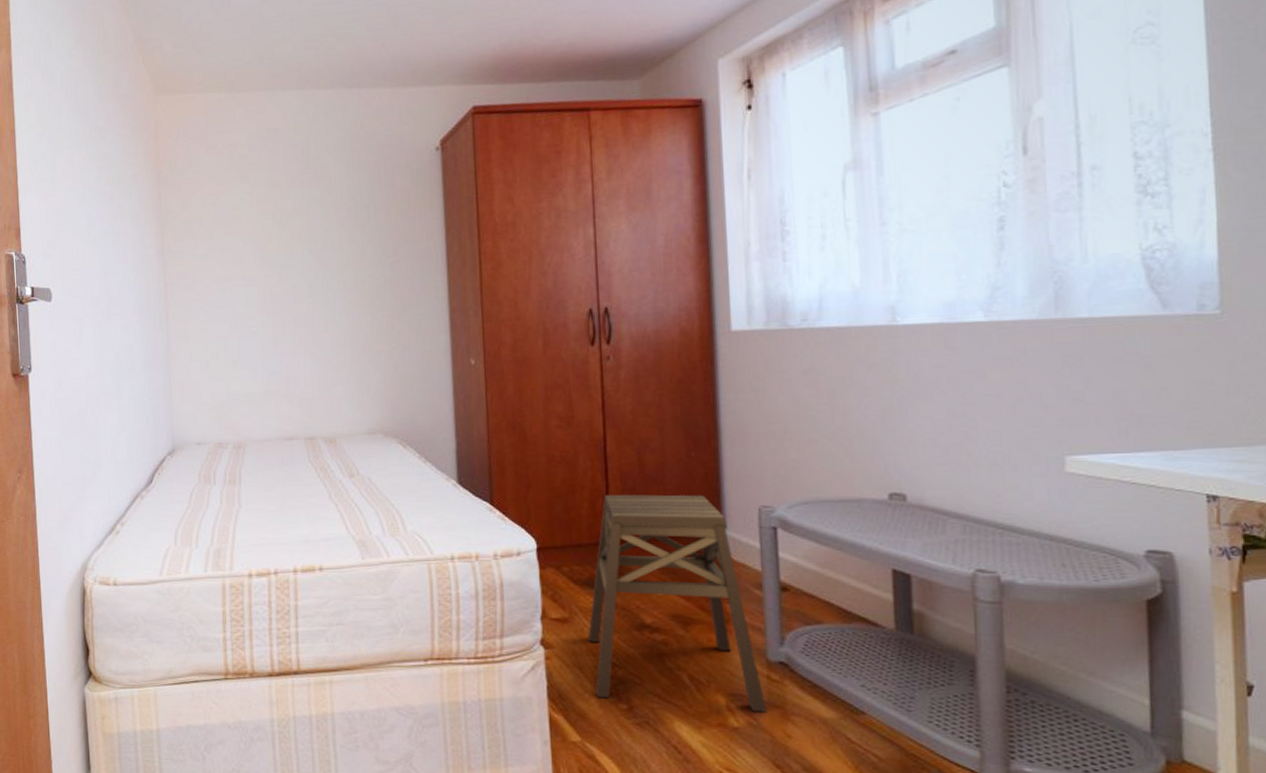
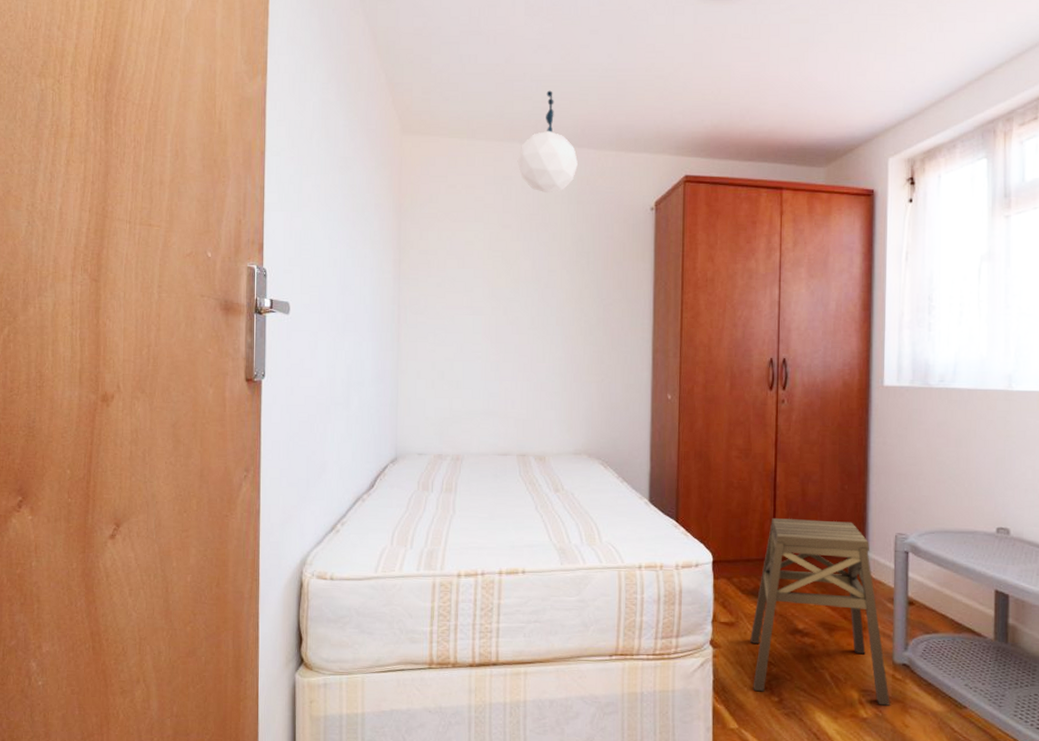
pendant light: none [281,27,349,144] -> present [517,90,578,194]

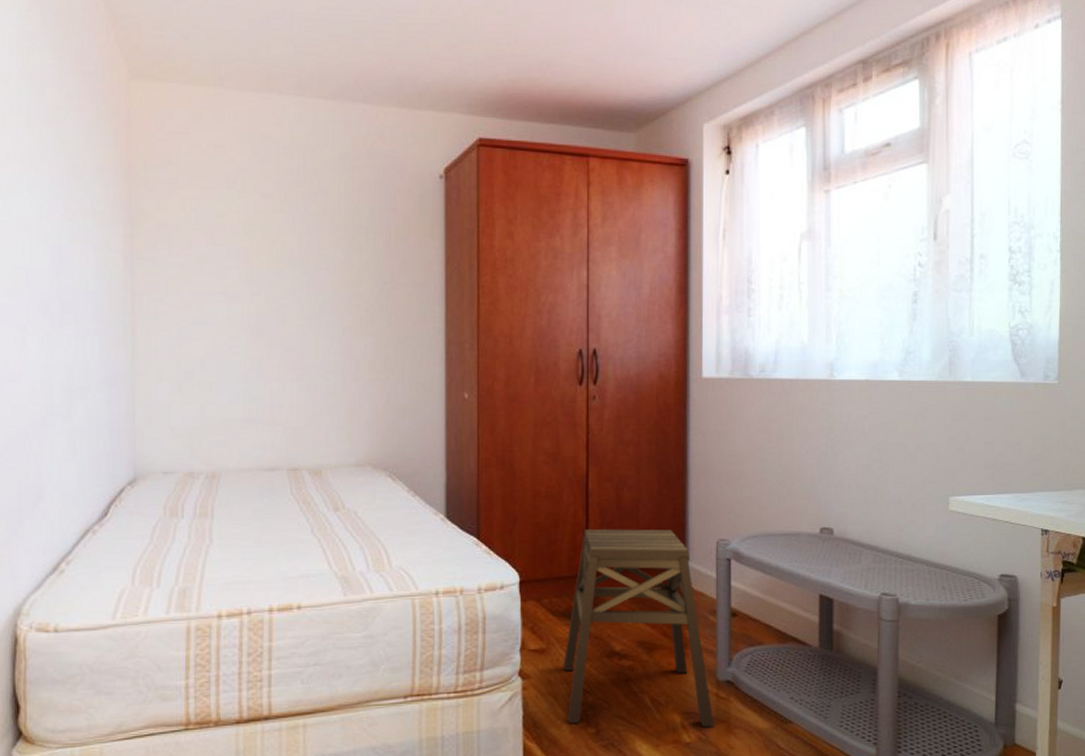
pendant light: present [517,90,578,194] -> none [277,31,351,156]

